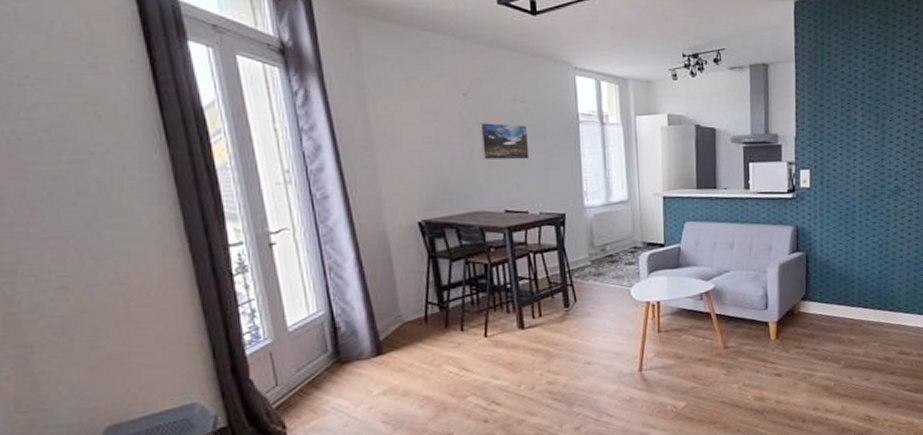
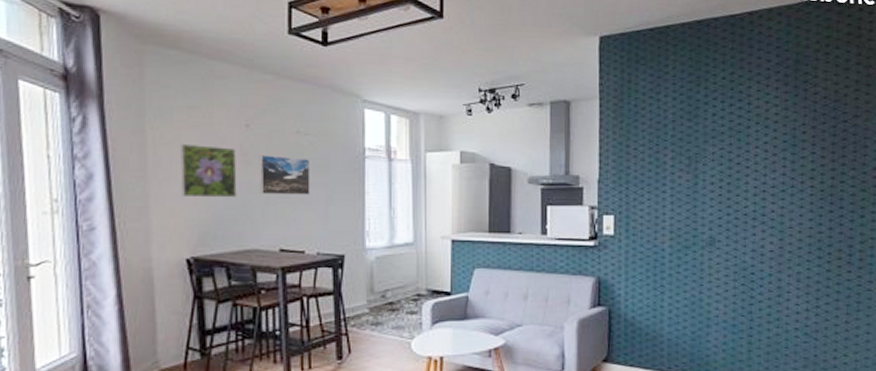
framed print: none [402,113,461,165] -> present [180,143,237,198]

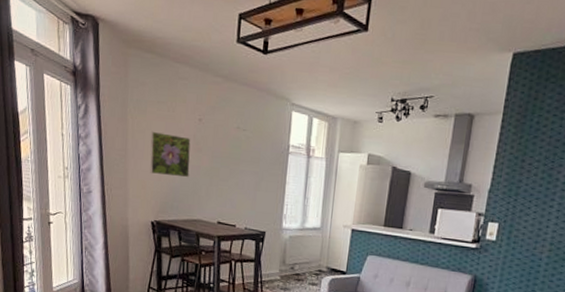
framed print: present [259,155,311,195] -> none [206,145,246,181]

